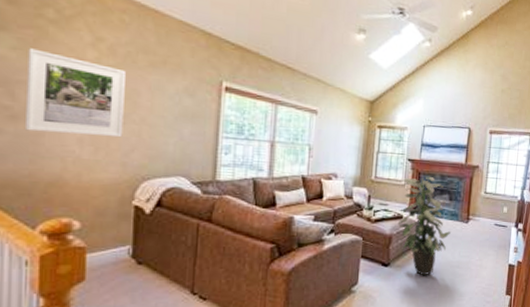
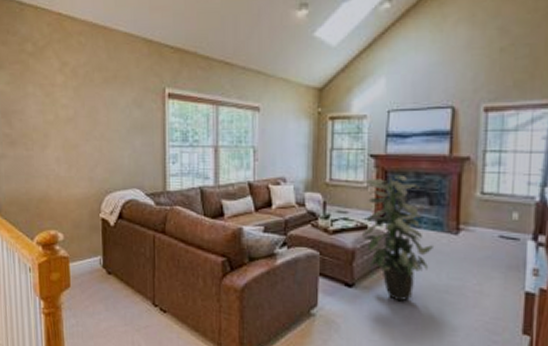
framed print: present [24,48,127,138] -> none [17,81,88,154]

